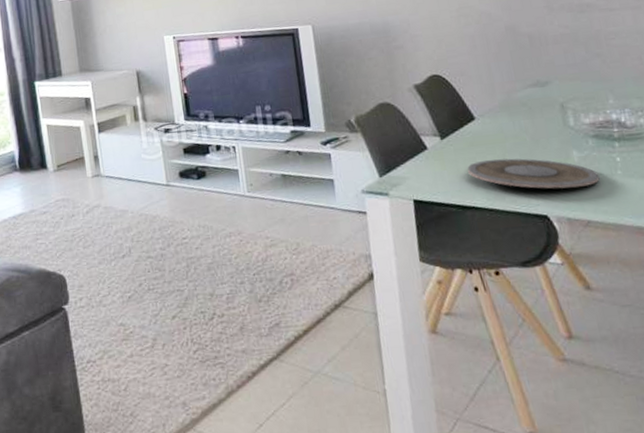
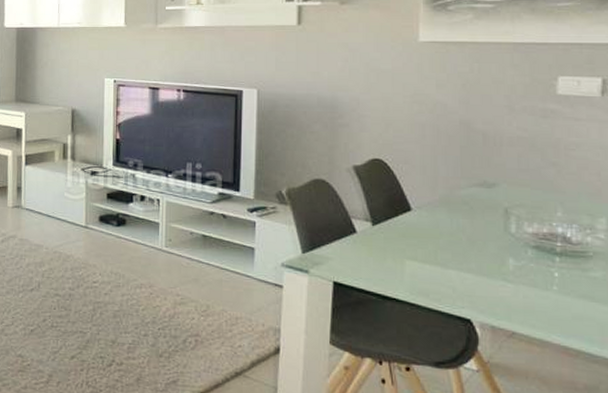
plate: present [467,158,600,189] -> none [395,253,533,297]

